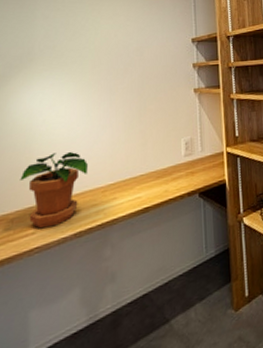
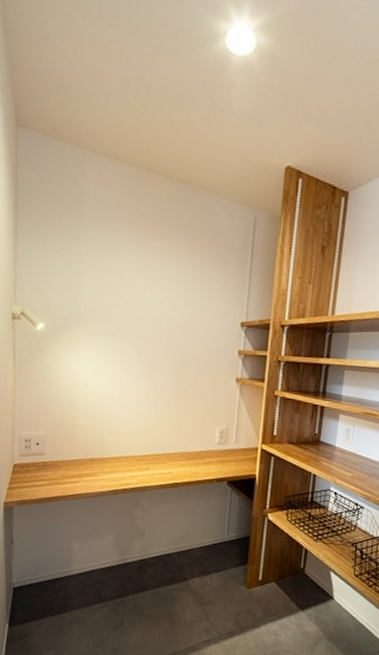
potted plant: present [20,151,88,229] -> none [66,416,125,480]

